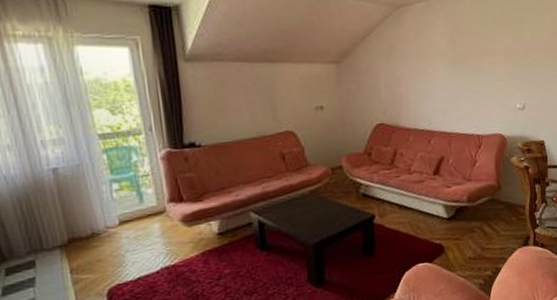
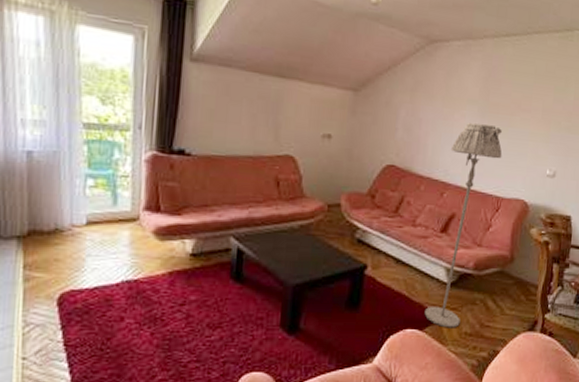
floor lamp: none [430,72,477,257] -> present [424,122,503,328]

